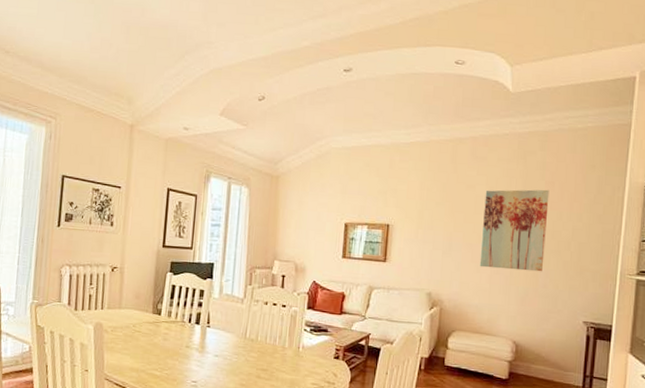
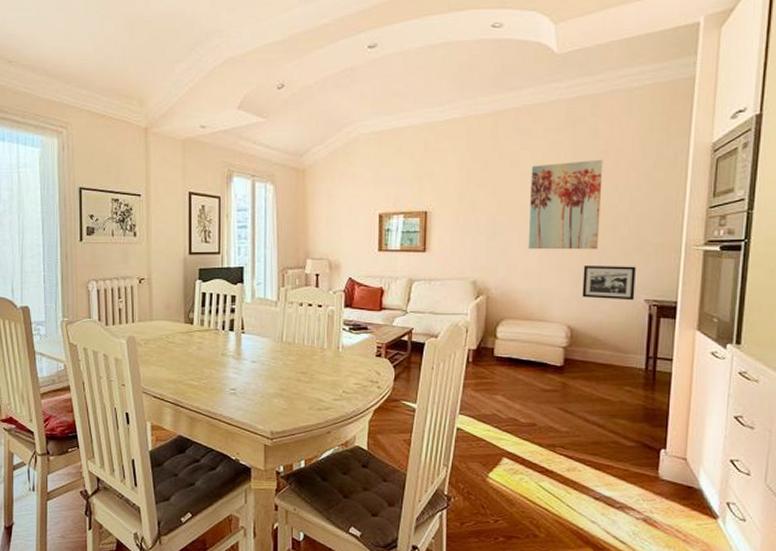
picture frame: none [527,285,576,322] -> present [582,265,636,301]

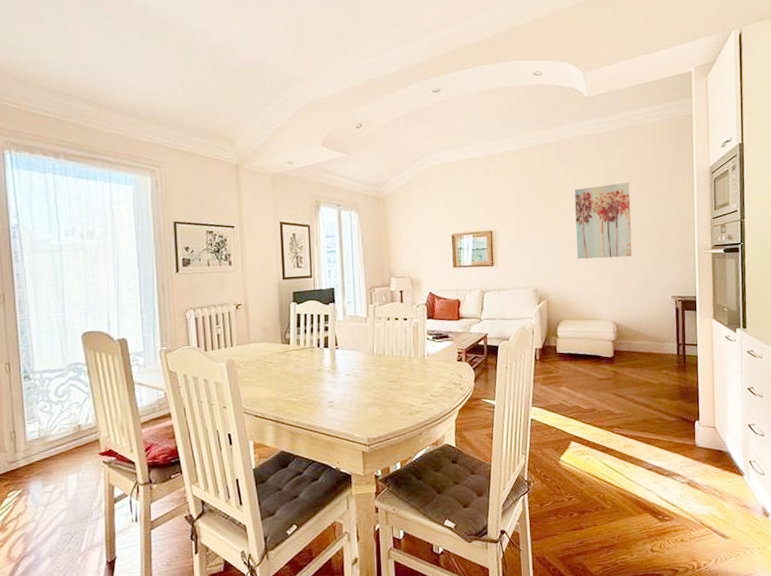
picture frame: present [582,265,636,301] -> none [622,269,664,298]

